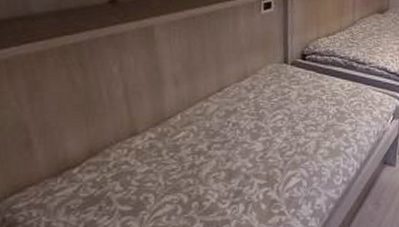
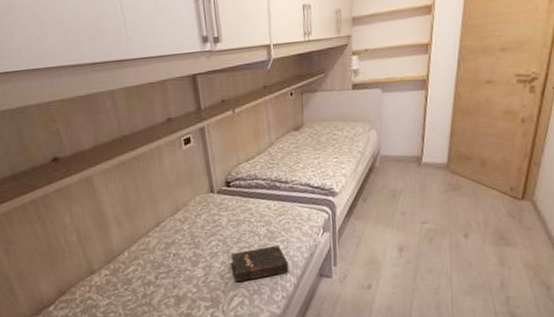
hardback book: none [295,126,354,162] -> present [231,244,289,283]

